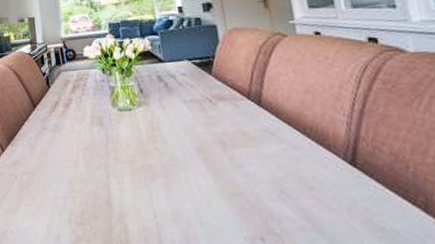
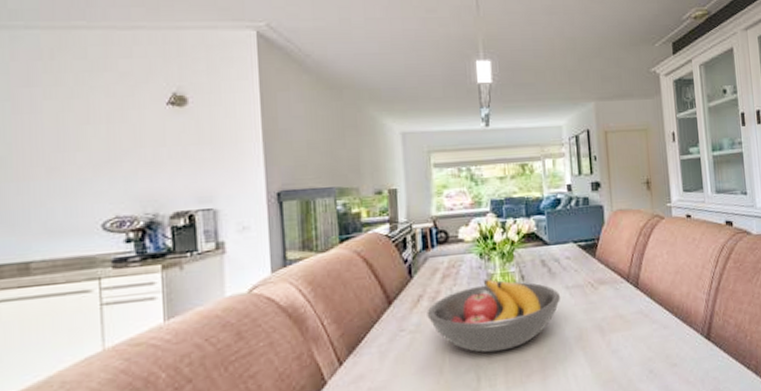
fruit bowl: none [62,90,179,154] -> present [427,278,561,353]

